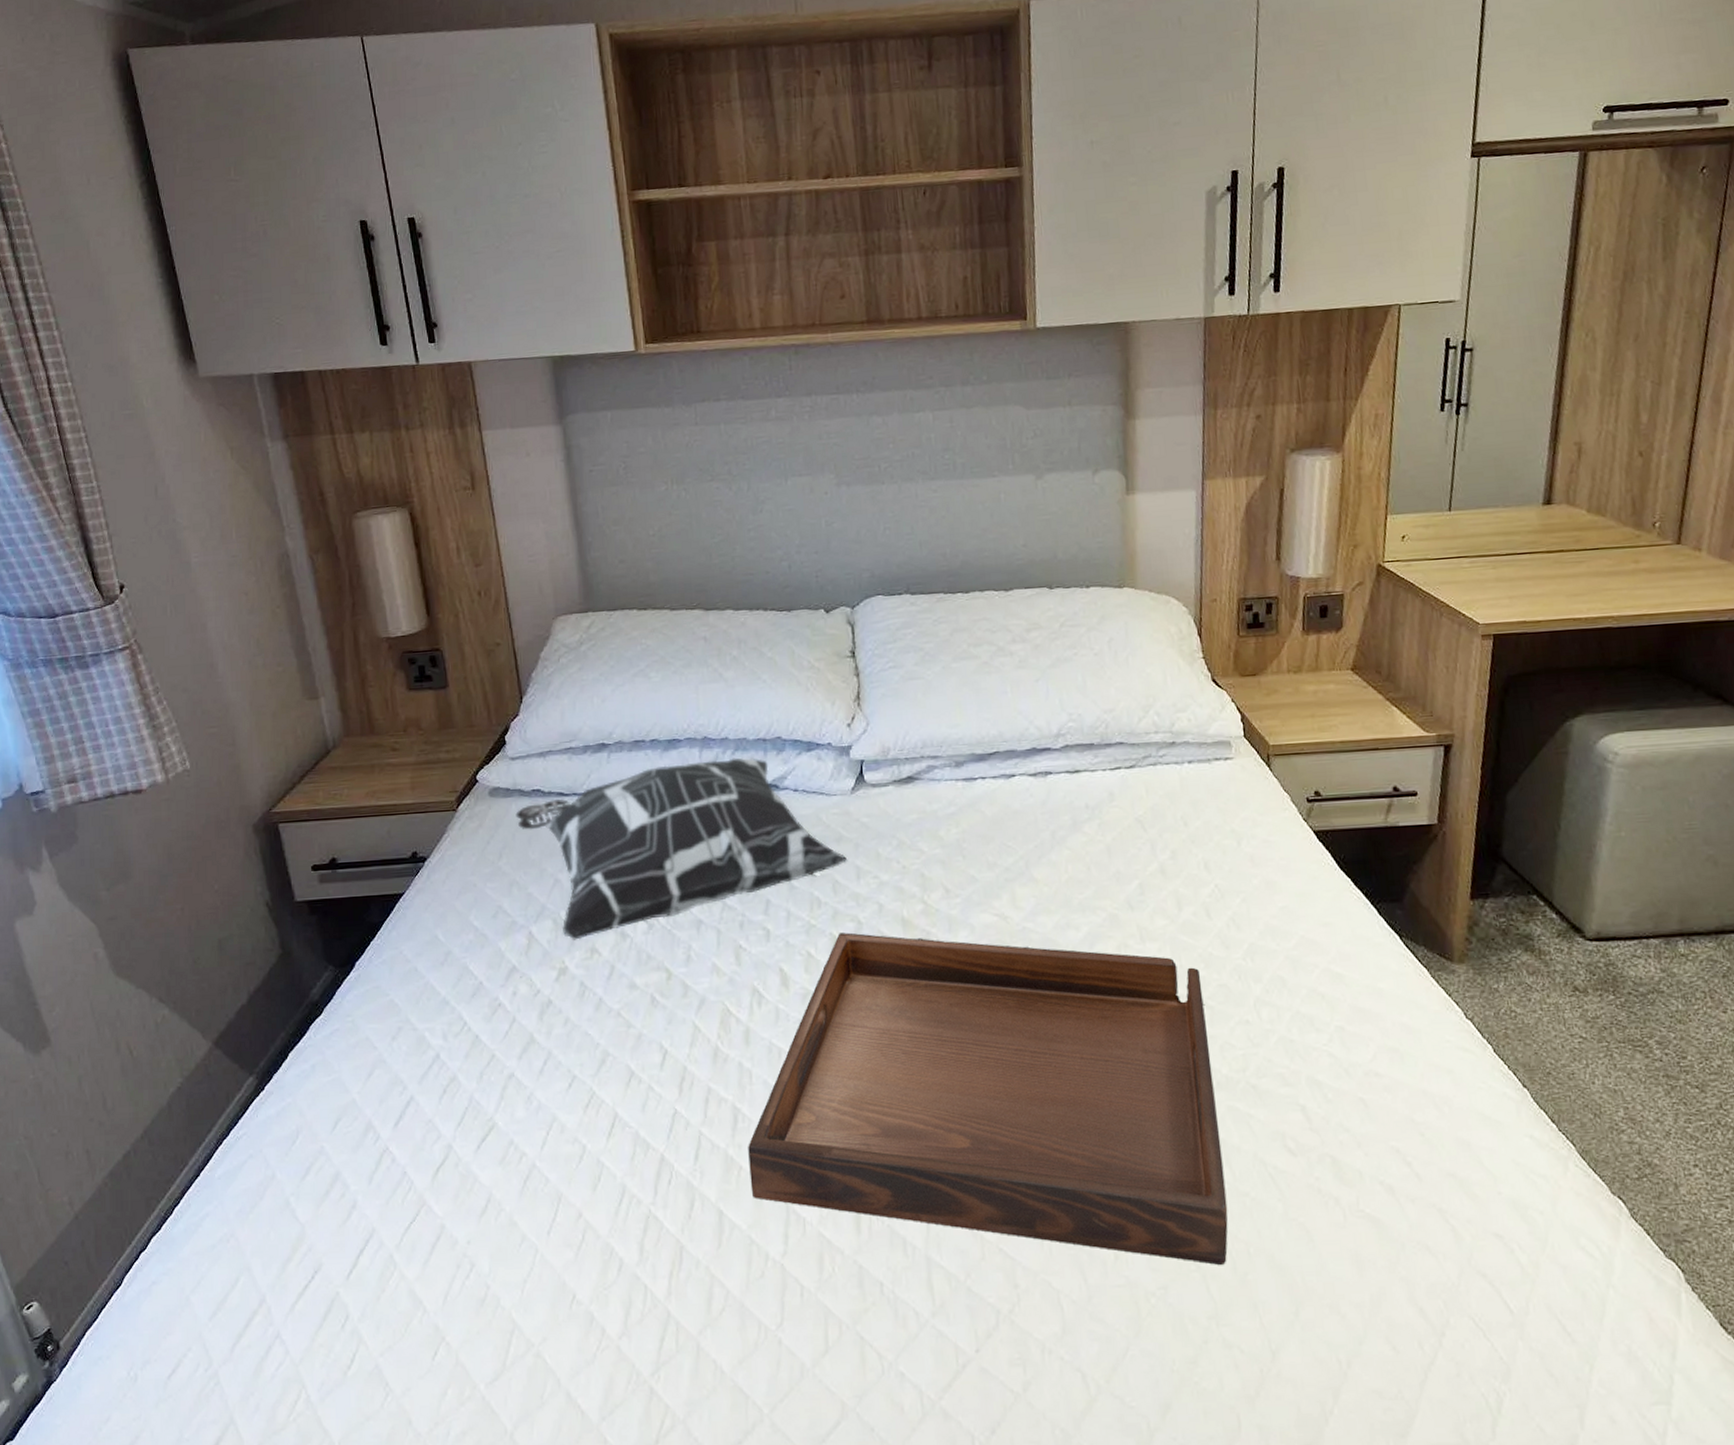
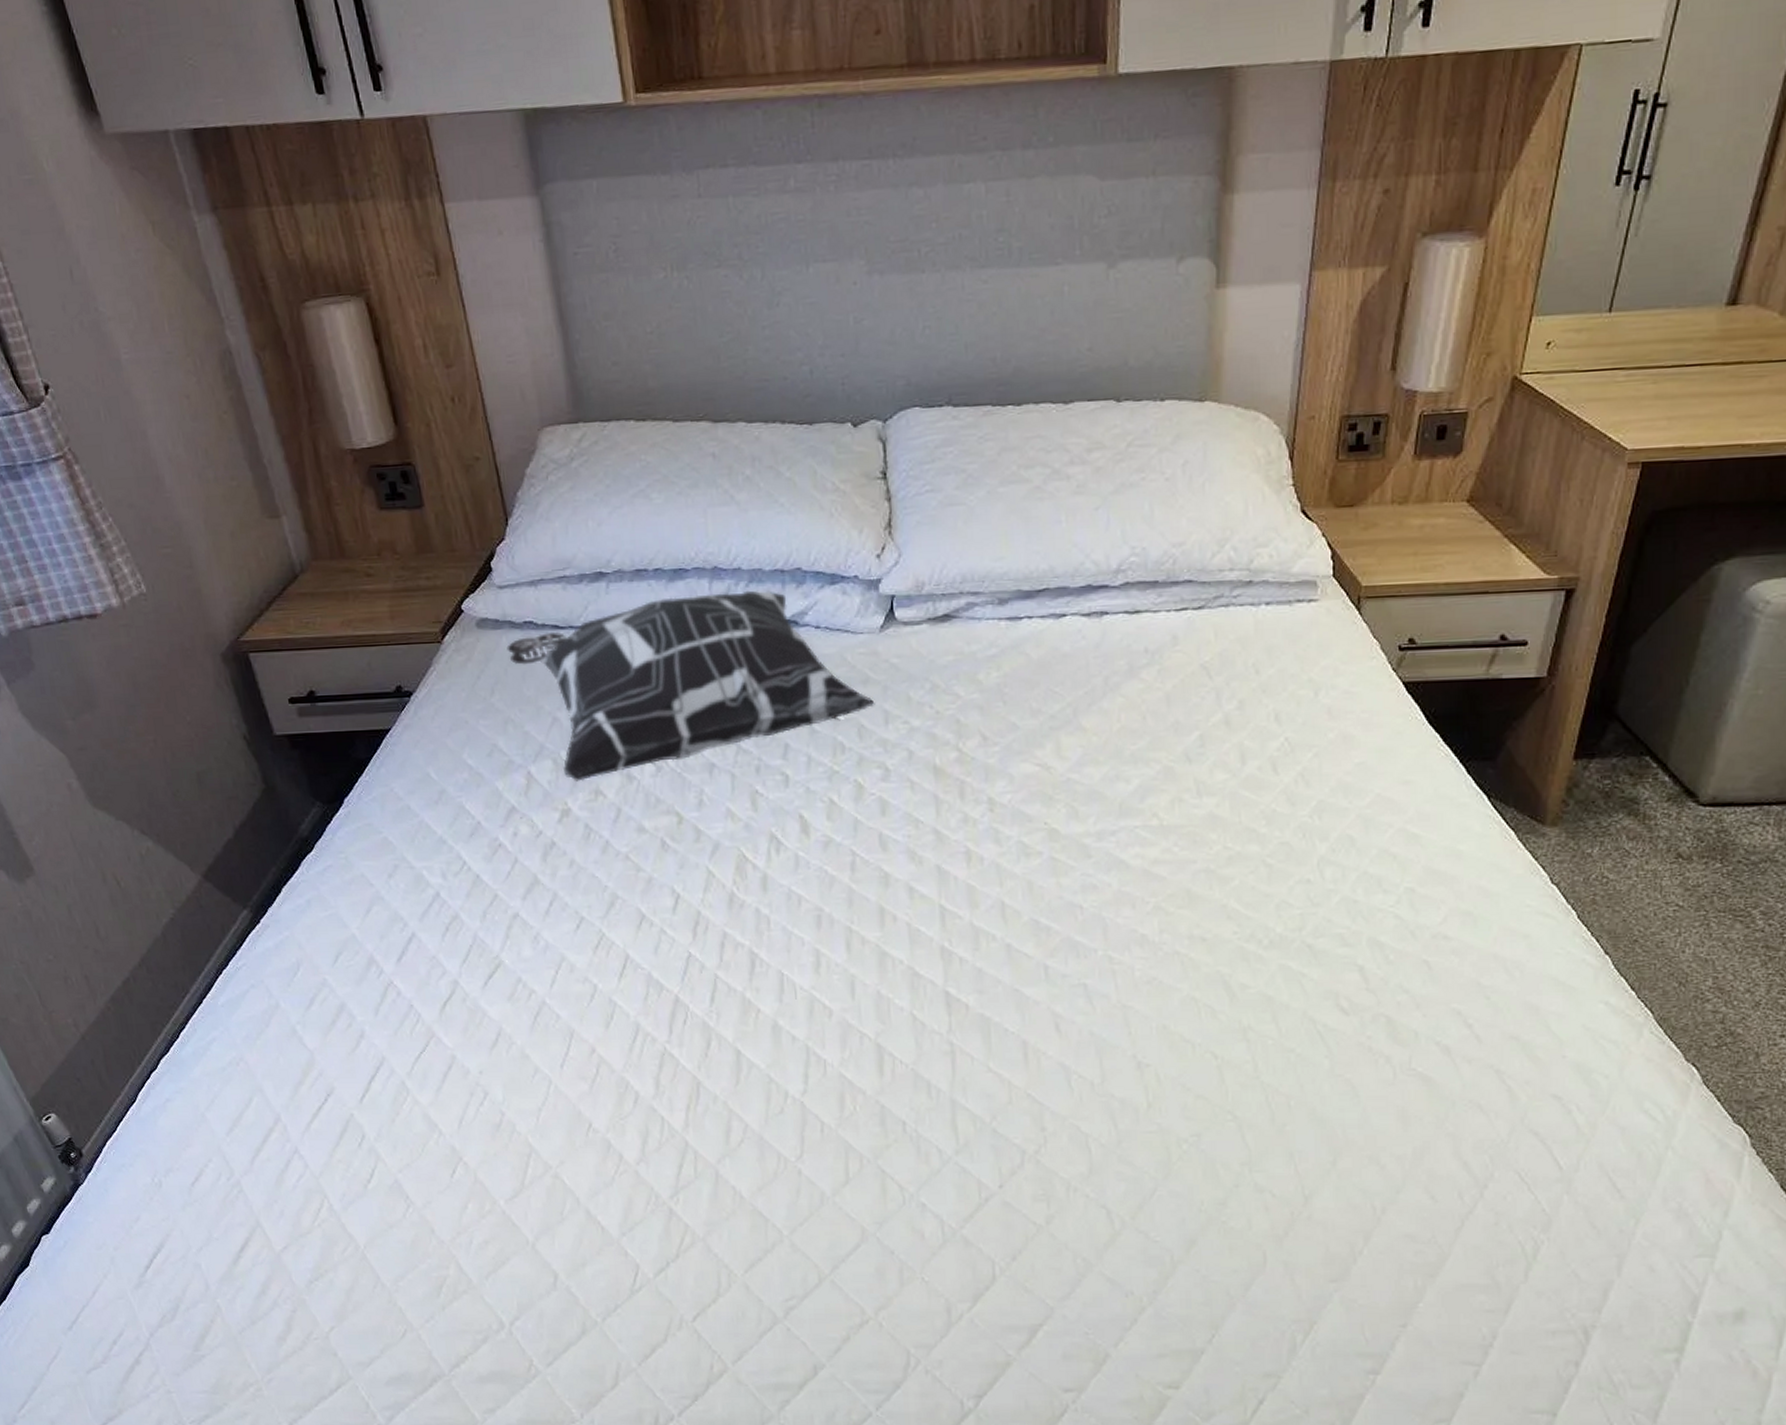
serving tray: present [748,932,1228,1265] -> none [766,780,1271,1116]

